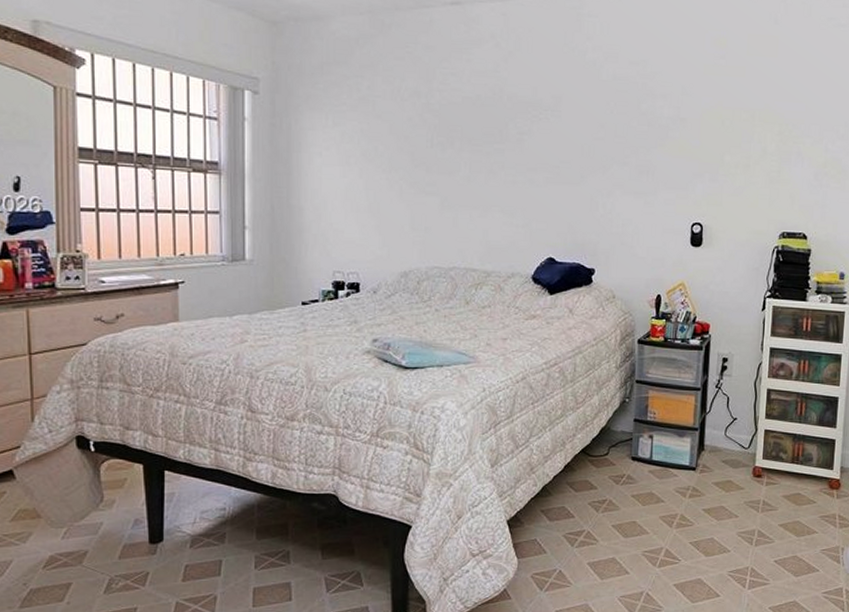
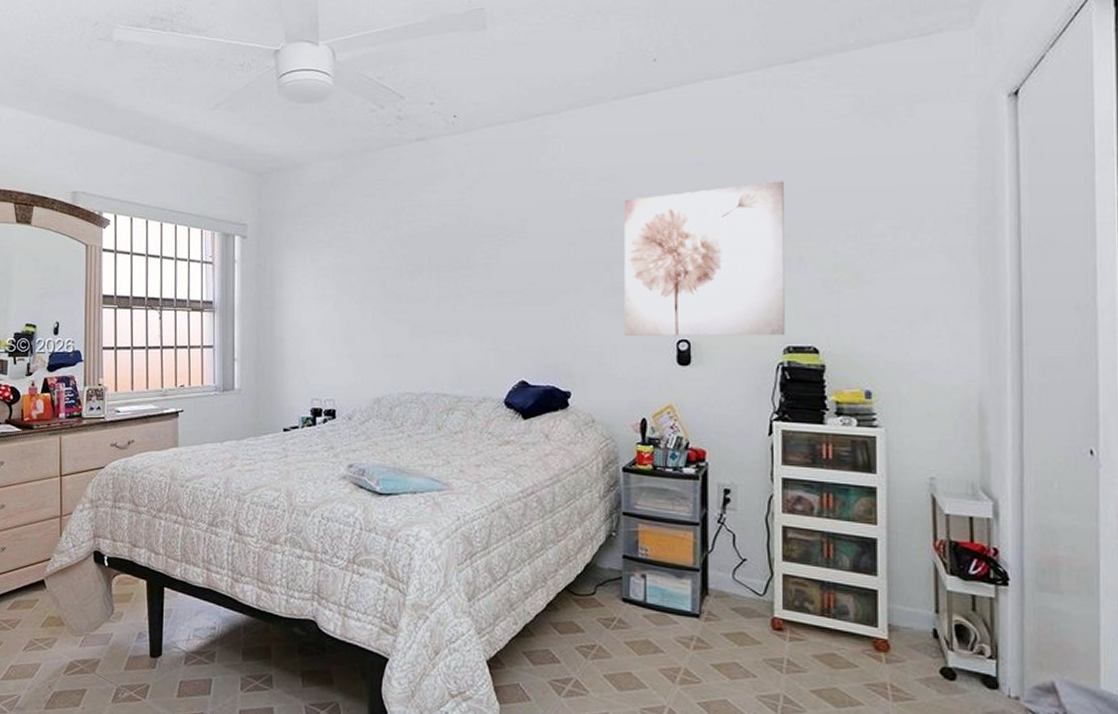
wall art: none [646,80,790,222] -> present [624,181,785,337]

